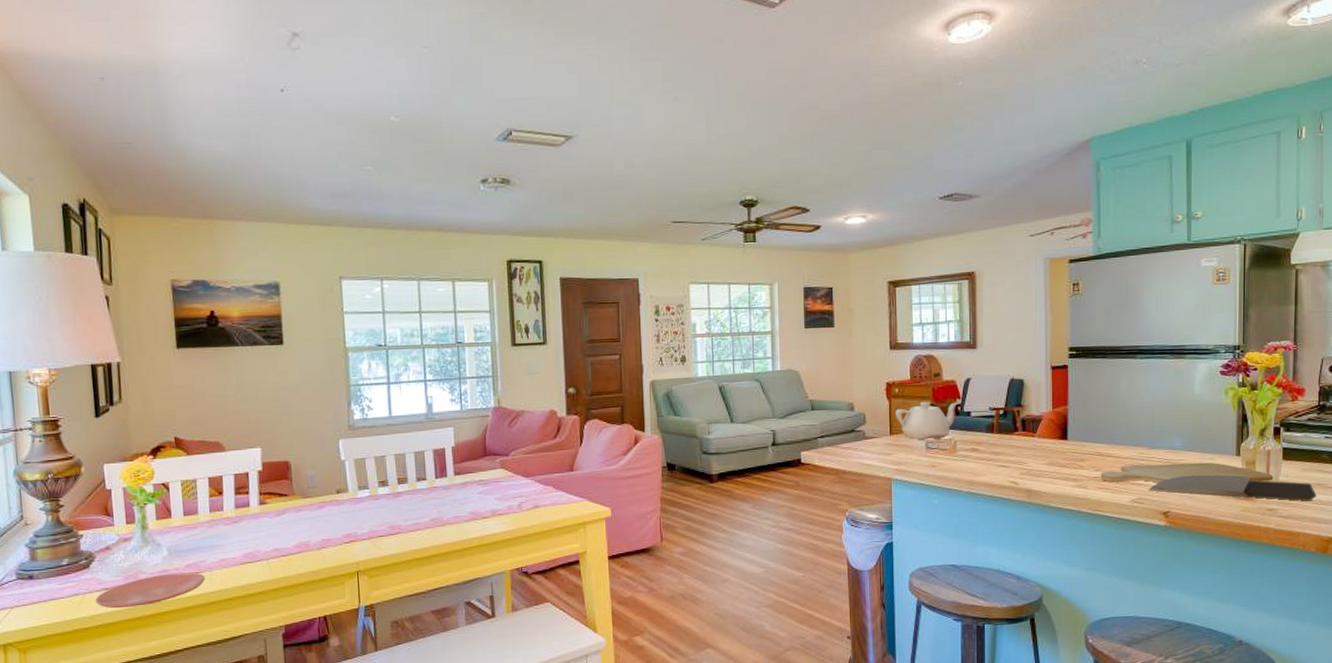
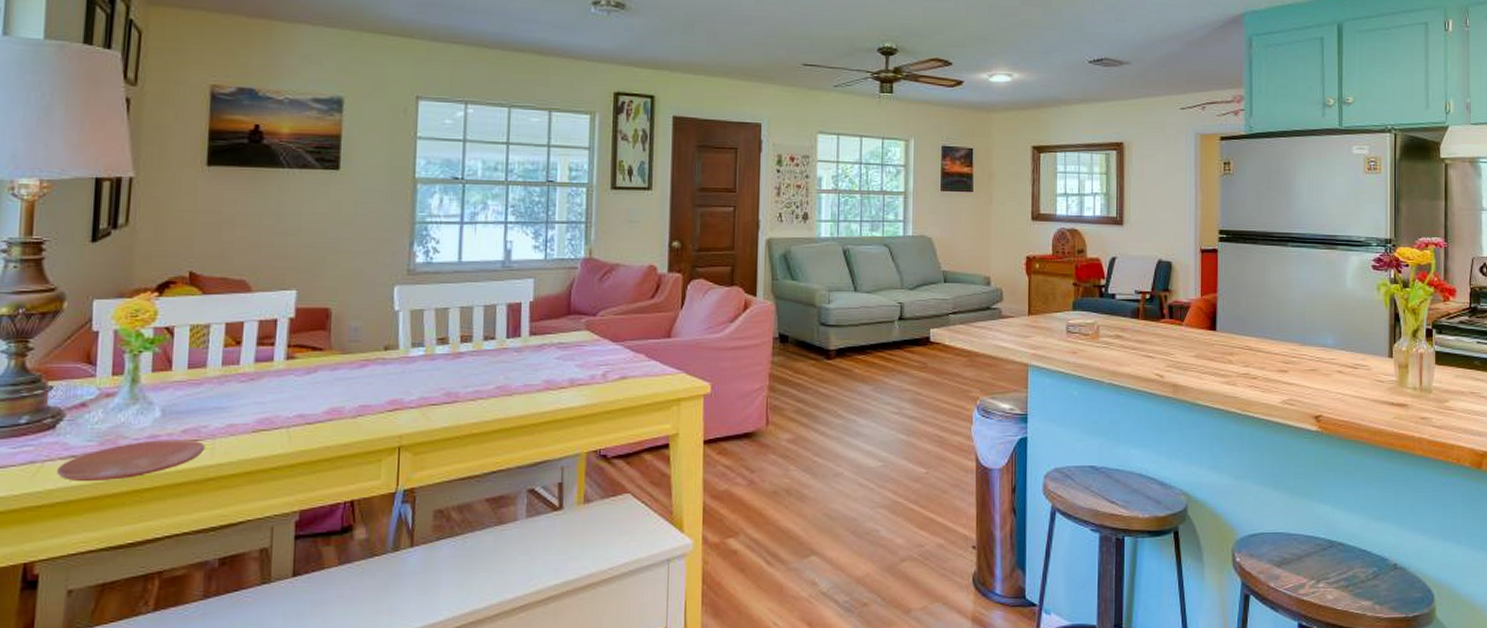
teapot: present [895,401,959,441] -> none [1035,279,1103,324]
chopping board: present [1100,462,1274,483] -> none [1250,362,1427,387]
kitchen knife: present [1149,474,1317,501] -> none [1300,376,1470,411]

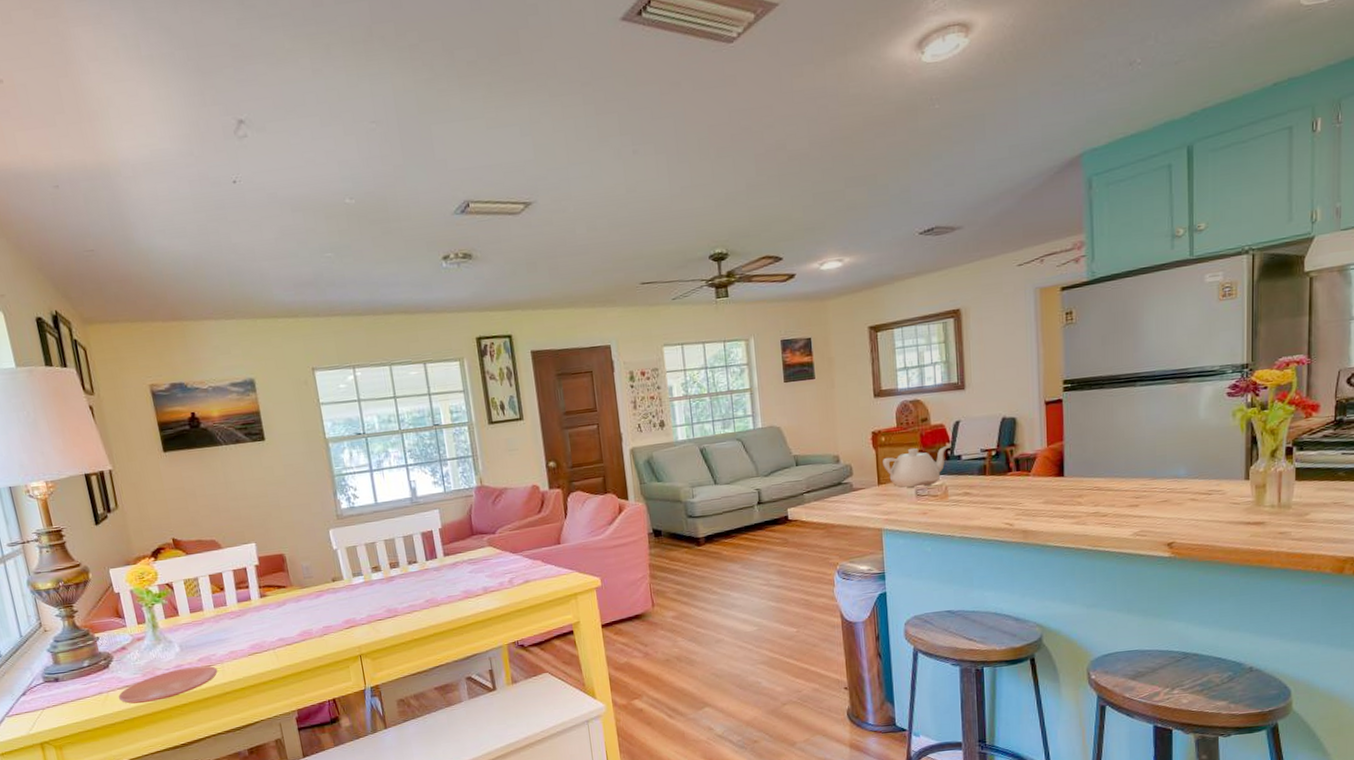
teapot: none [1035,279,1103,324] -> present [883,446,949,489]

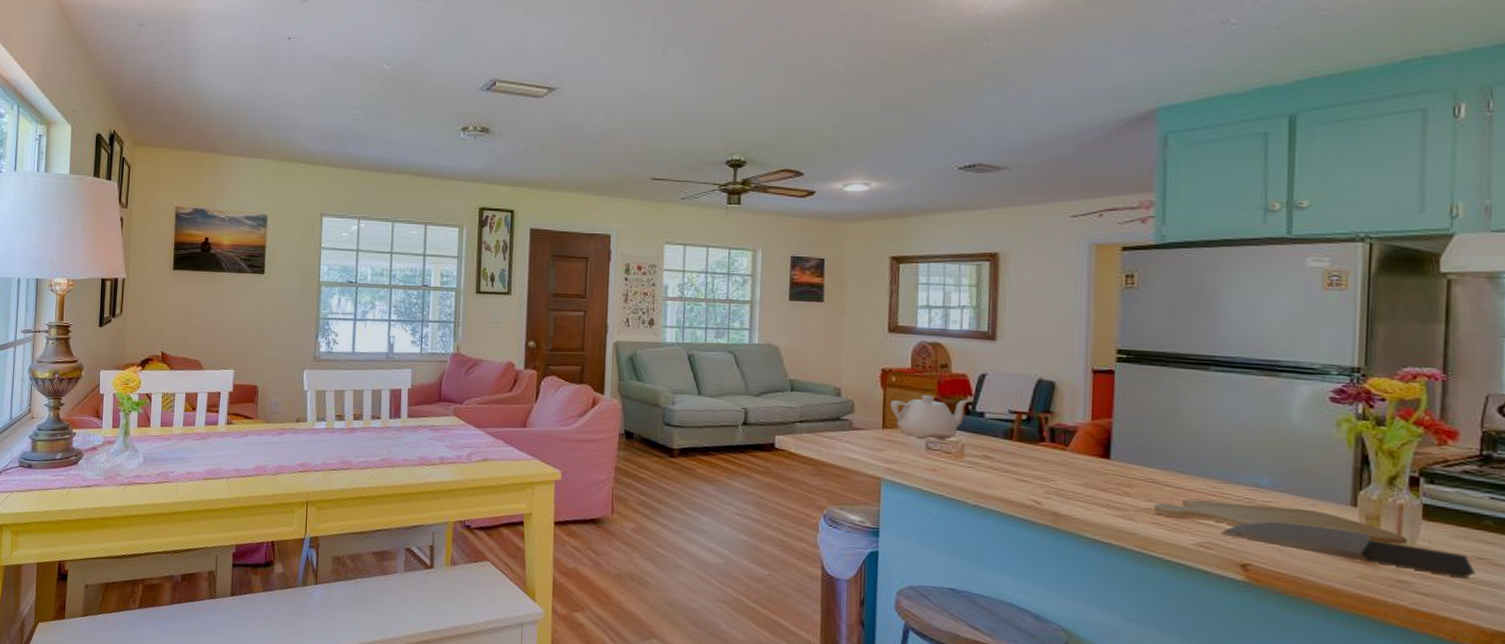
plate: present [118,665,218,704] -> none [78,479,172,507]
chopping board: none [1100,488,1286,516] -> present [1153,499,1408,545]
kitchen knife: none [1152,499,1332,523] -> present [1221,521,1475,579]

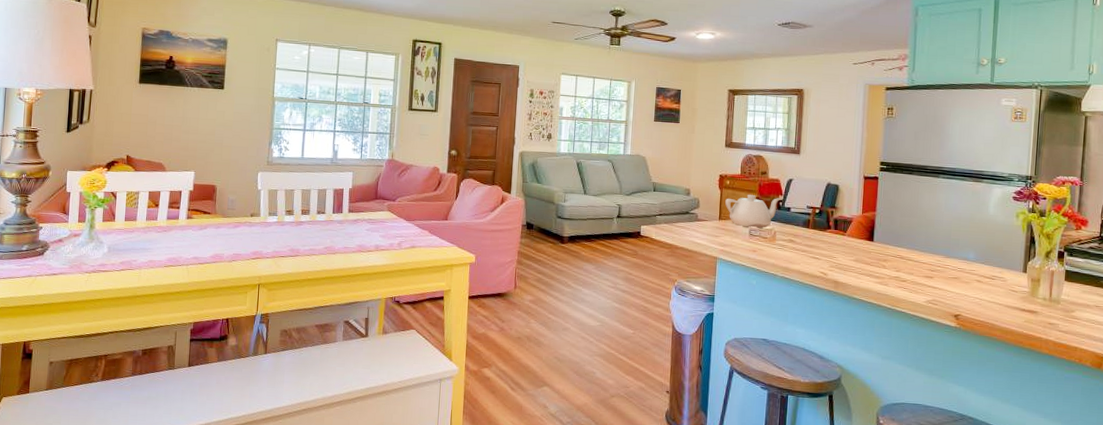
chopping board: present [1153,499,1408,545] -> none [900,269,1056,298]
kitchen knife: present [1221,521,1475,579] -> none [943,284,1094,320]

